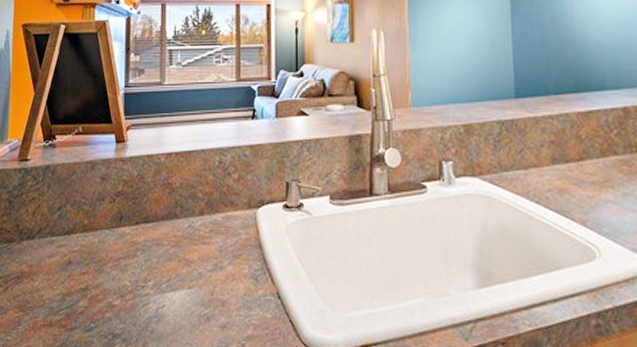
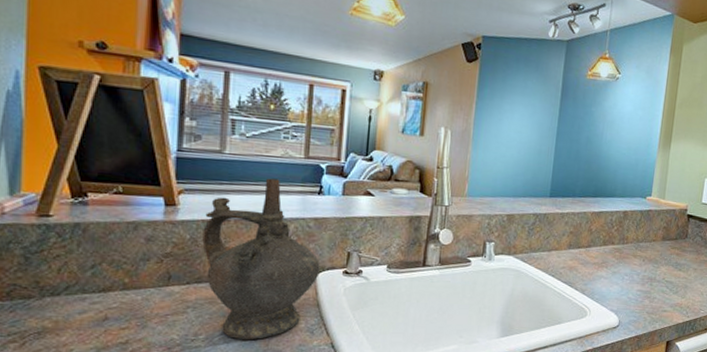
ceremonial vessel: none [148,106,259,288] -> present [202,178,320,340]

